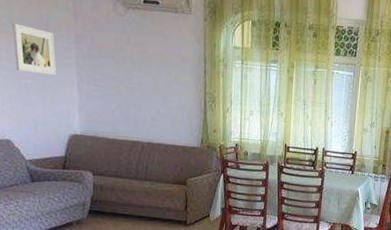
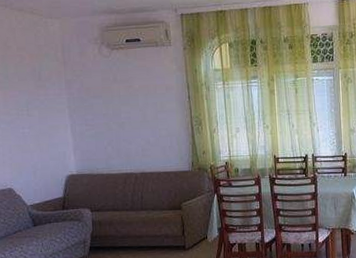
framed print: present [12,22,57,76] -> none [8,78,51,122]

